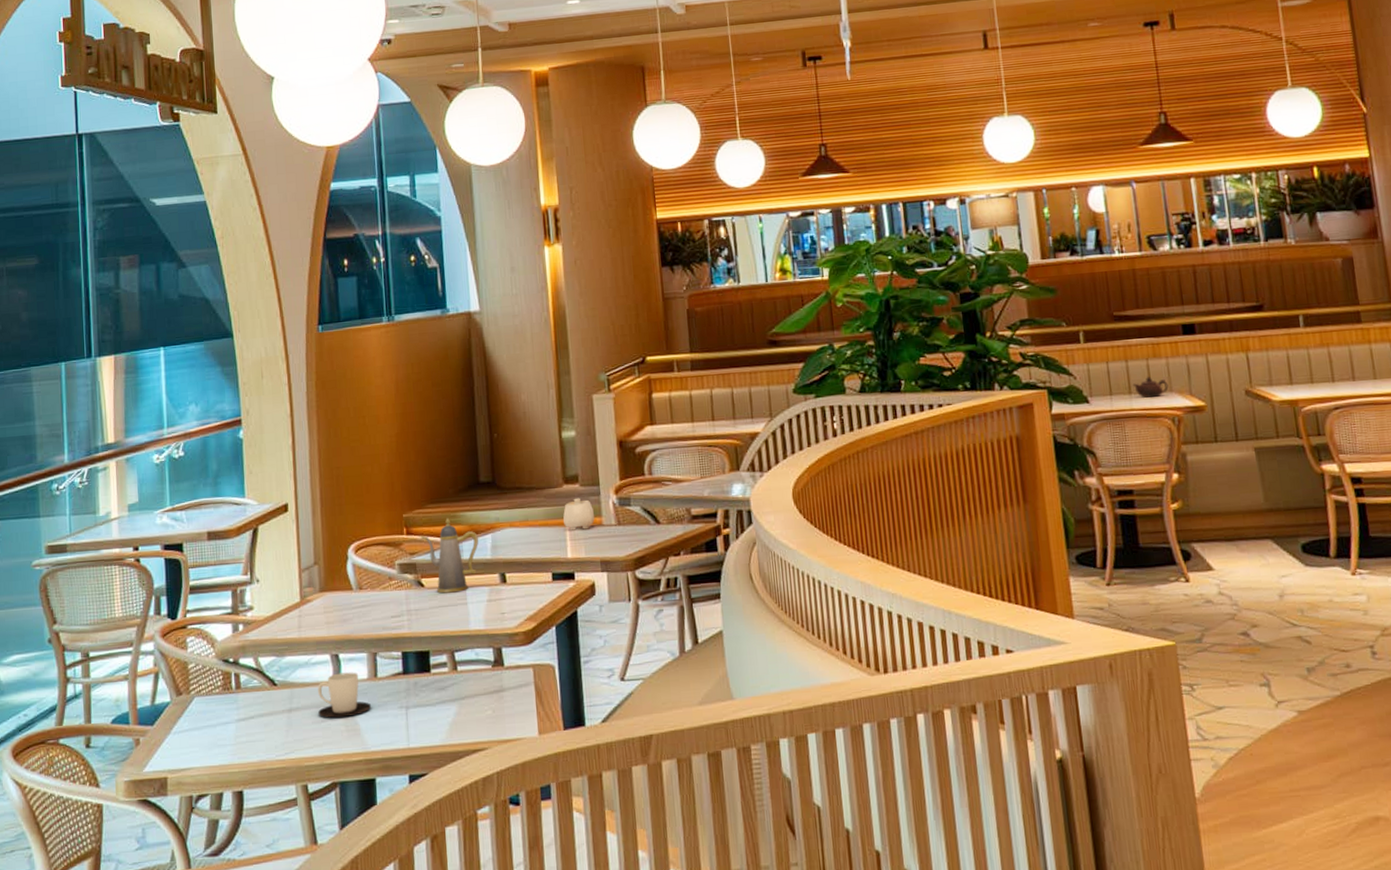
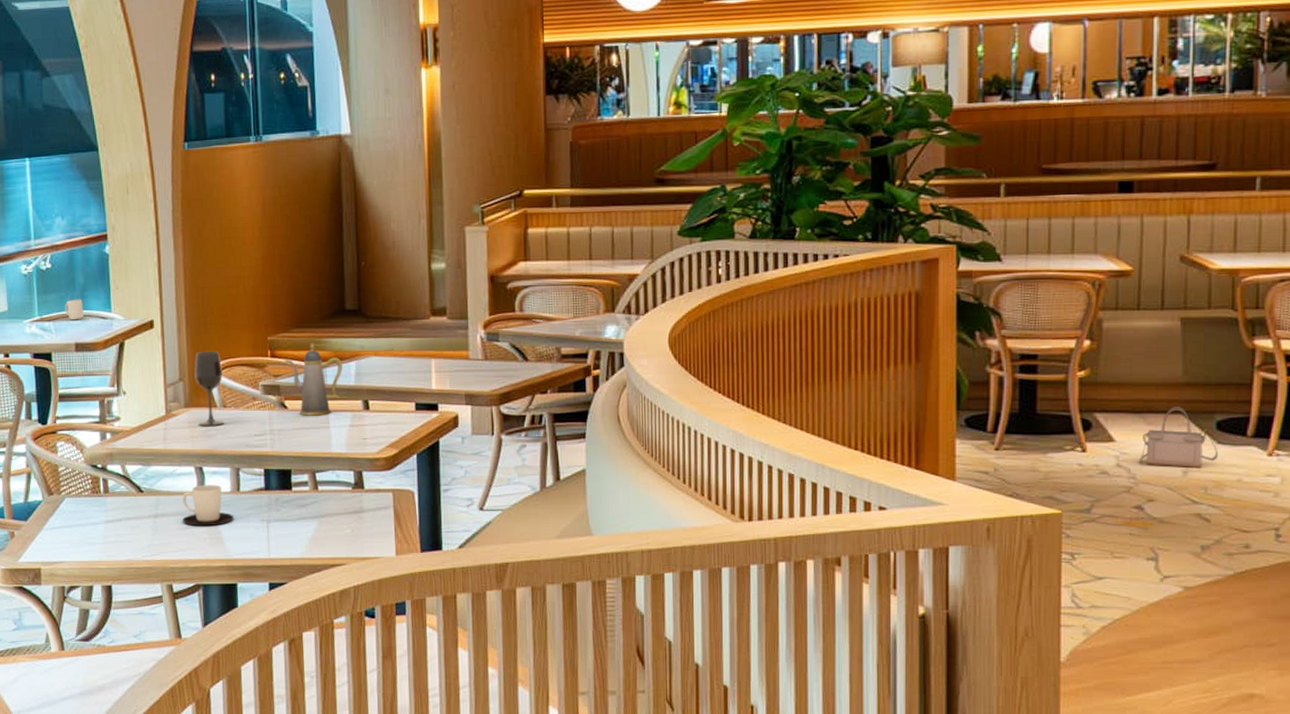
cup: none [197,486,217,509] -> present [65,299,84,321]
wine glass: none [329,532,360,611] -> present [194,352,224,427]
sugar bowl: present [563,497,595,531] -> none [429,330,462,363]
teapot: present [1132,376,1169,399] -> none [1053,235,1094,260]
handbag: none [1238,532,1309,592] -> present [1139,406,1219,469]

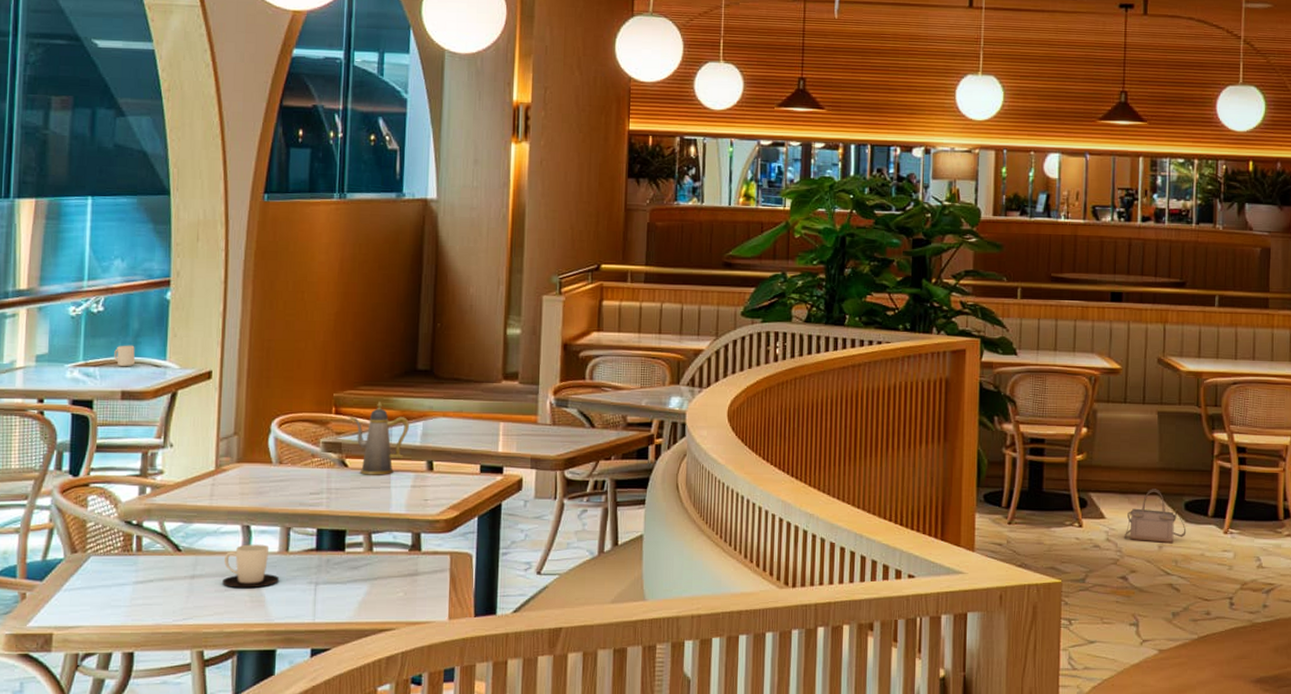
wine glass: present [194,352,224,427] -> none [250,406,282,484]

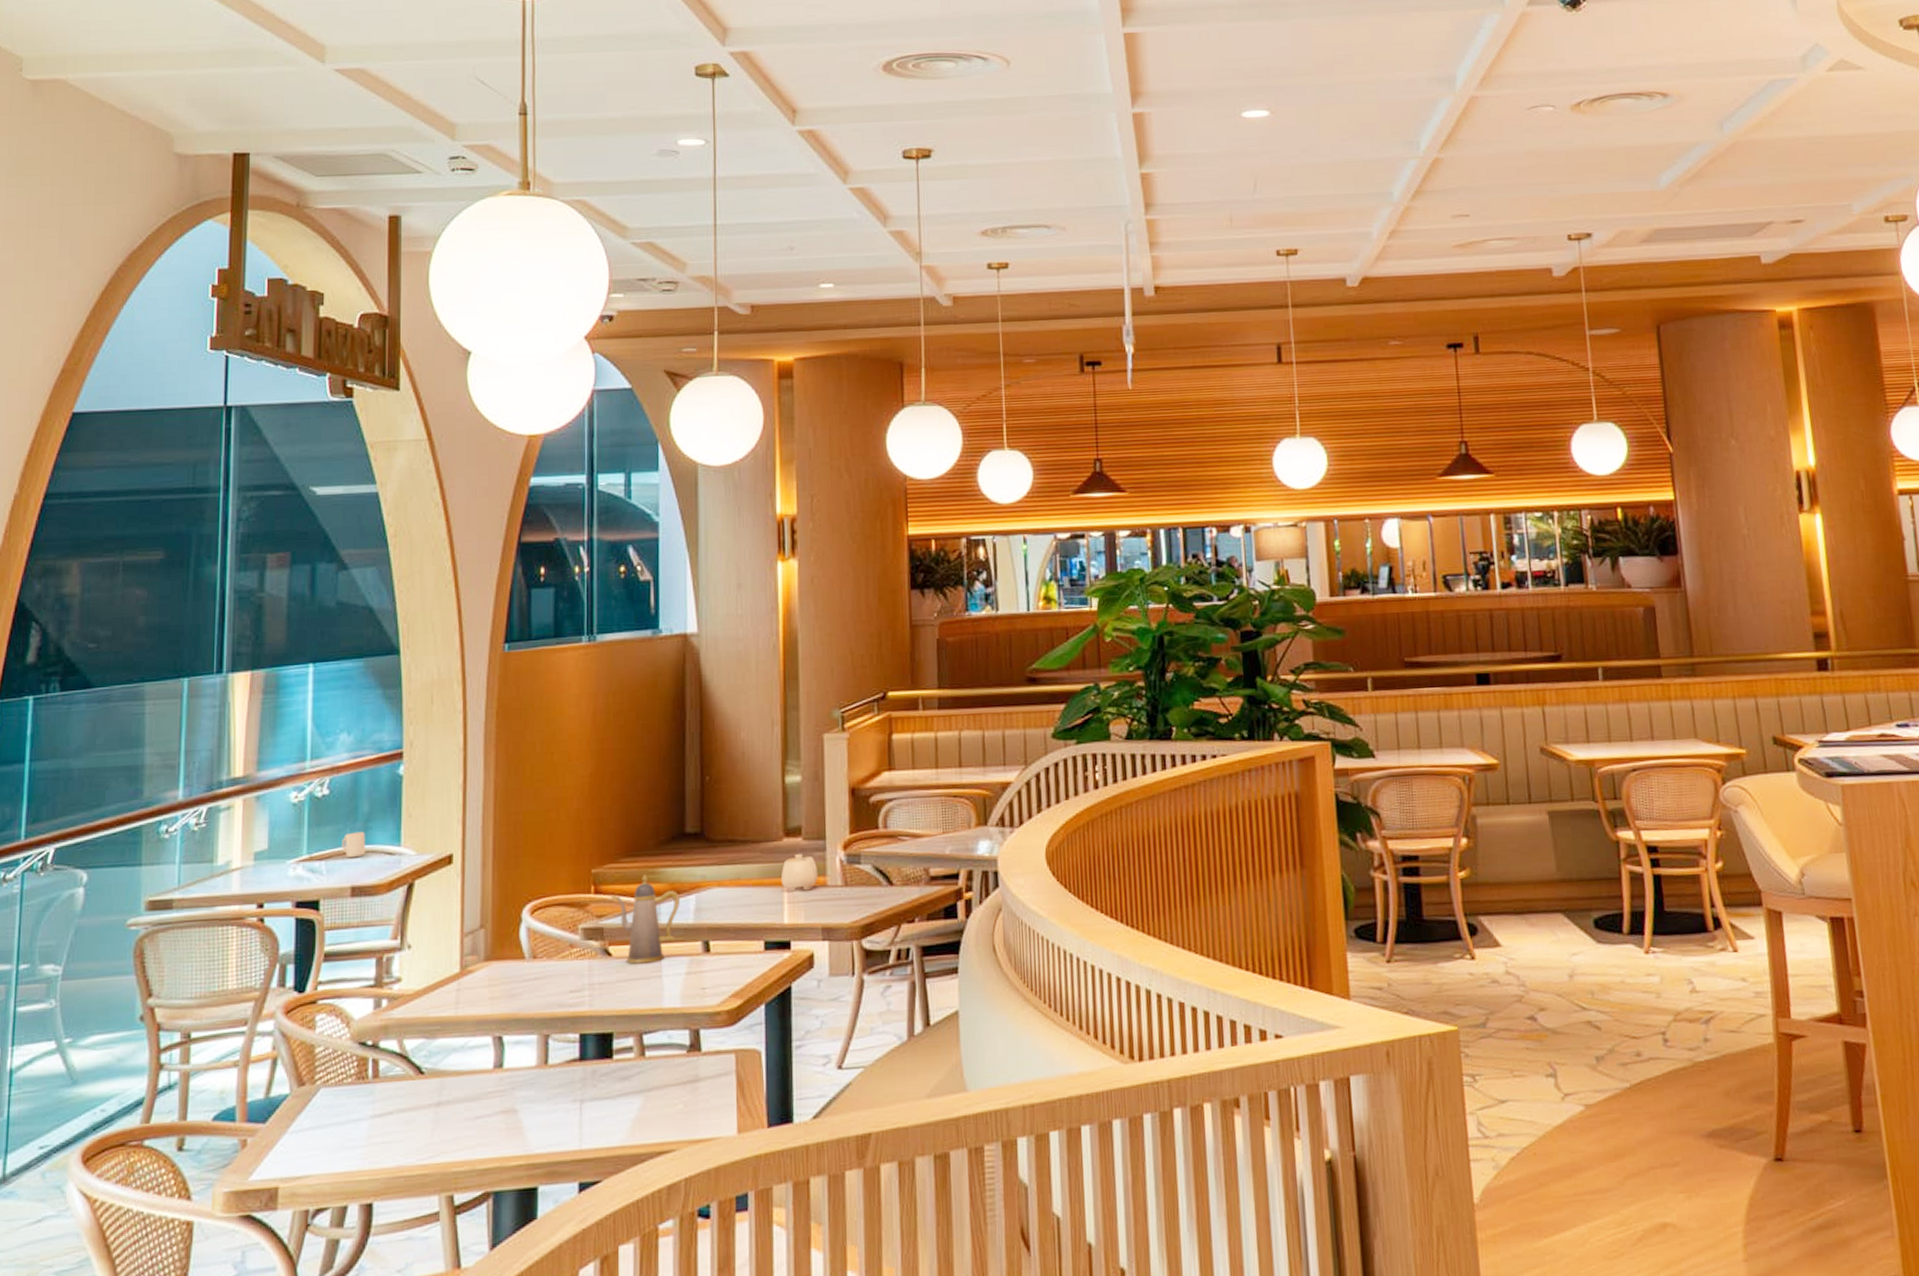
cup: present [222,544,280,586] -> none [473,1058,539,1112]
sugar bowl: none [498,394,531,426] -> present [781,853,819,892]
handbag: present [1125,489,1187,544] -> none [1526,905,1600,972]

